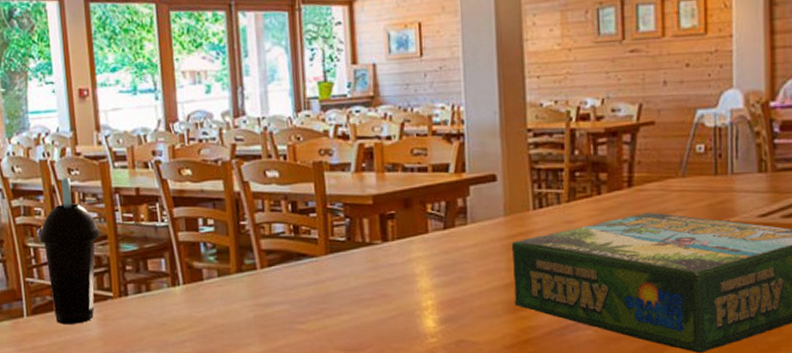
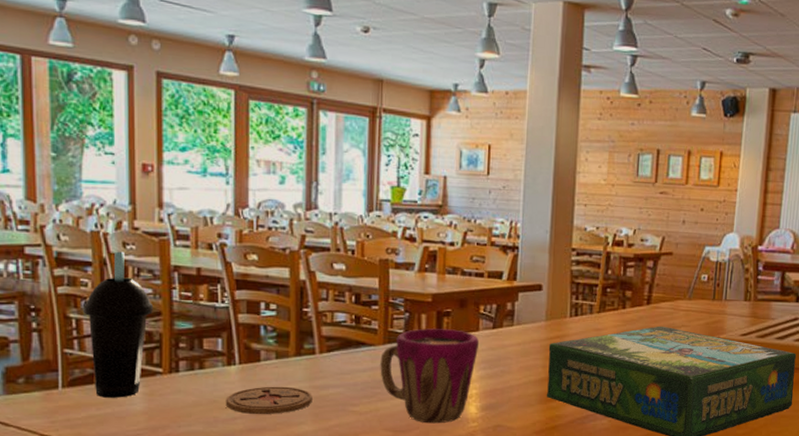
coaster: none [173,305,258,336] -> present [225,386,313,414]
cup: none [324,233,431,341] -> present [380,328,480,424]

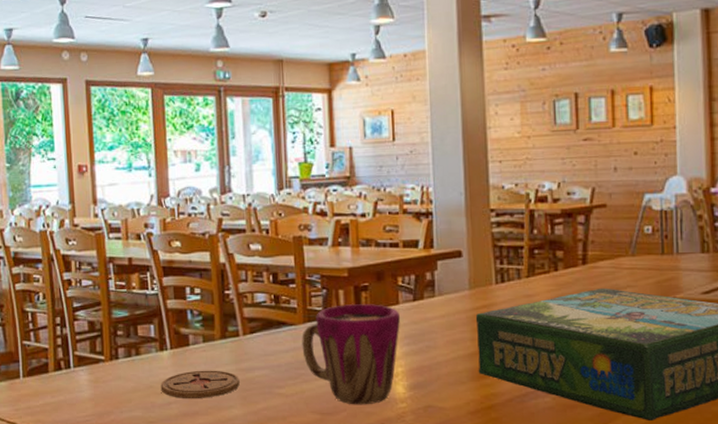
cup: present [82,251,154,398] -> none [36,247,94,386]

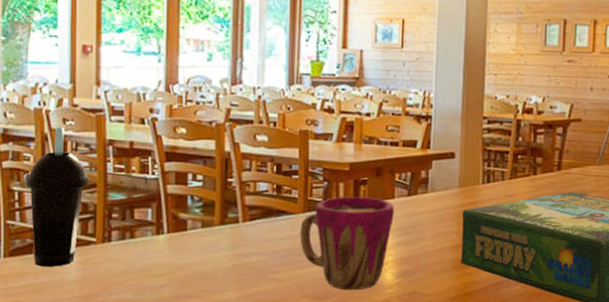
cup: none [36,247,94,386] -> present [24,127,90,267]
coaster: present [160,370,240,398] -> none [154,254,236,282]

